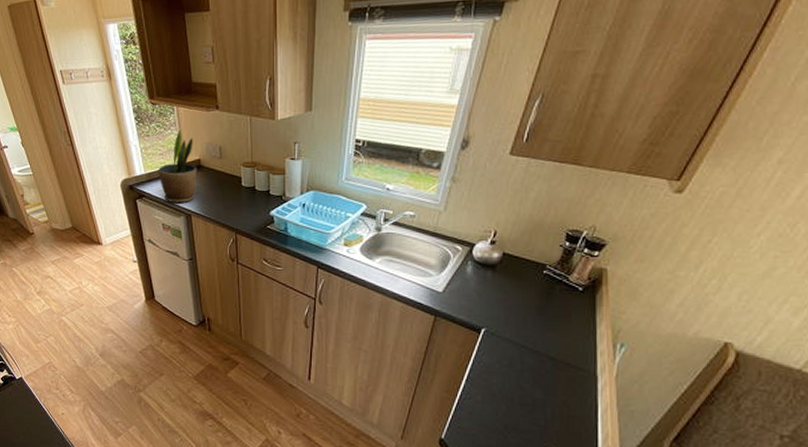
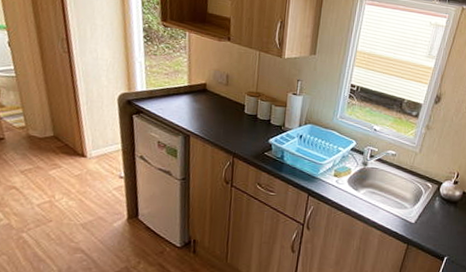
potted plant: present [158,130,197,204] -> none [161,54,202,124]

